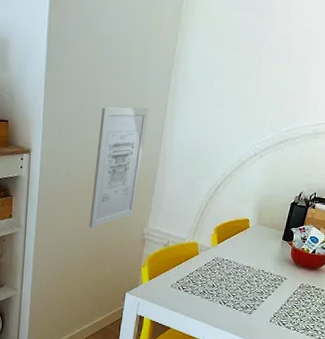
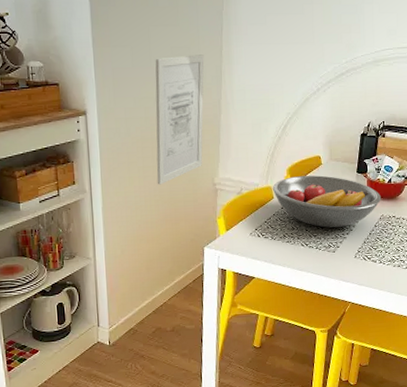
fruit bowl: none [198,236,303,291] -> present [272,175,381,228]

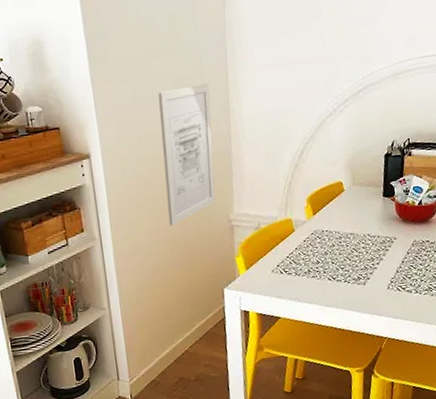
fruit bowl: present [272,175,381,228] -> none [292,202,412,259]

